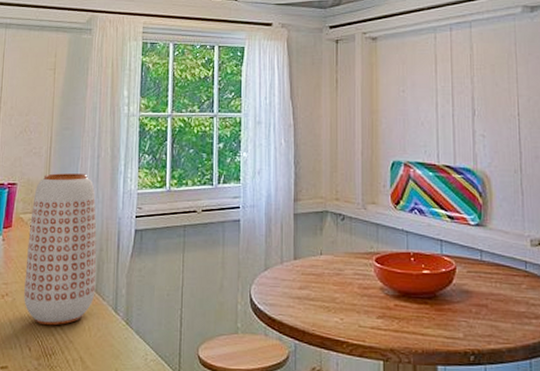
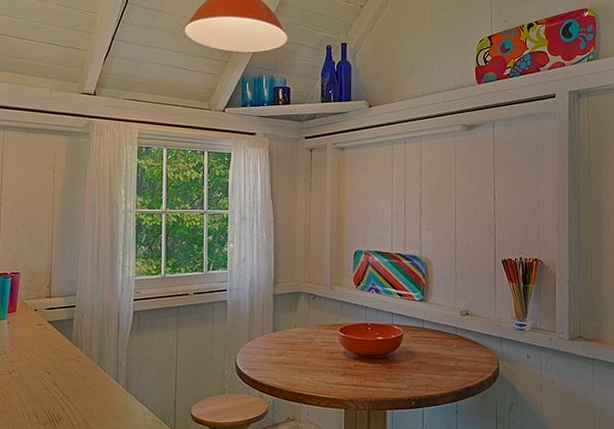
vase: present [24,173,97,326] -> none [30,263,98,396]

